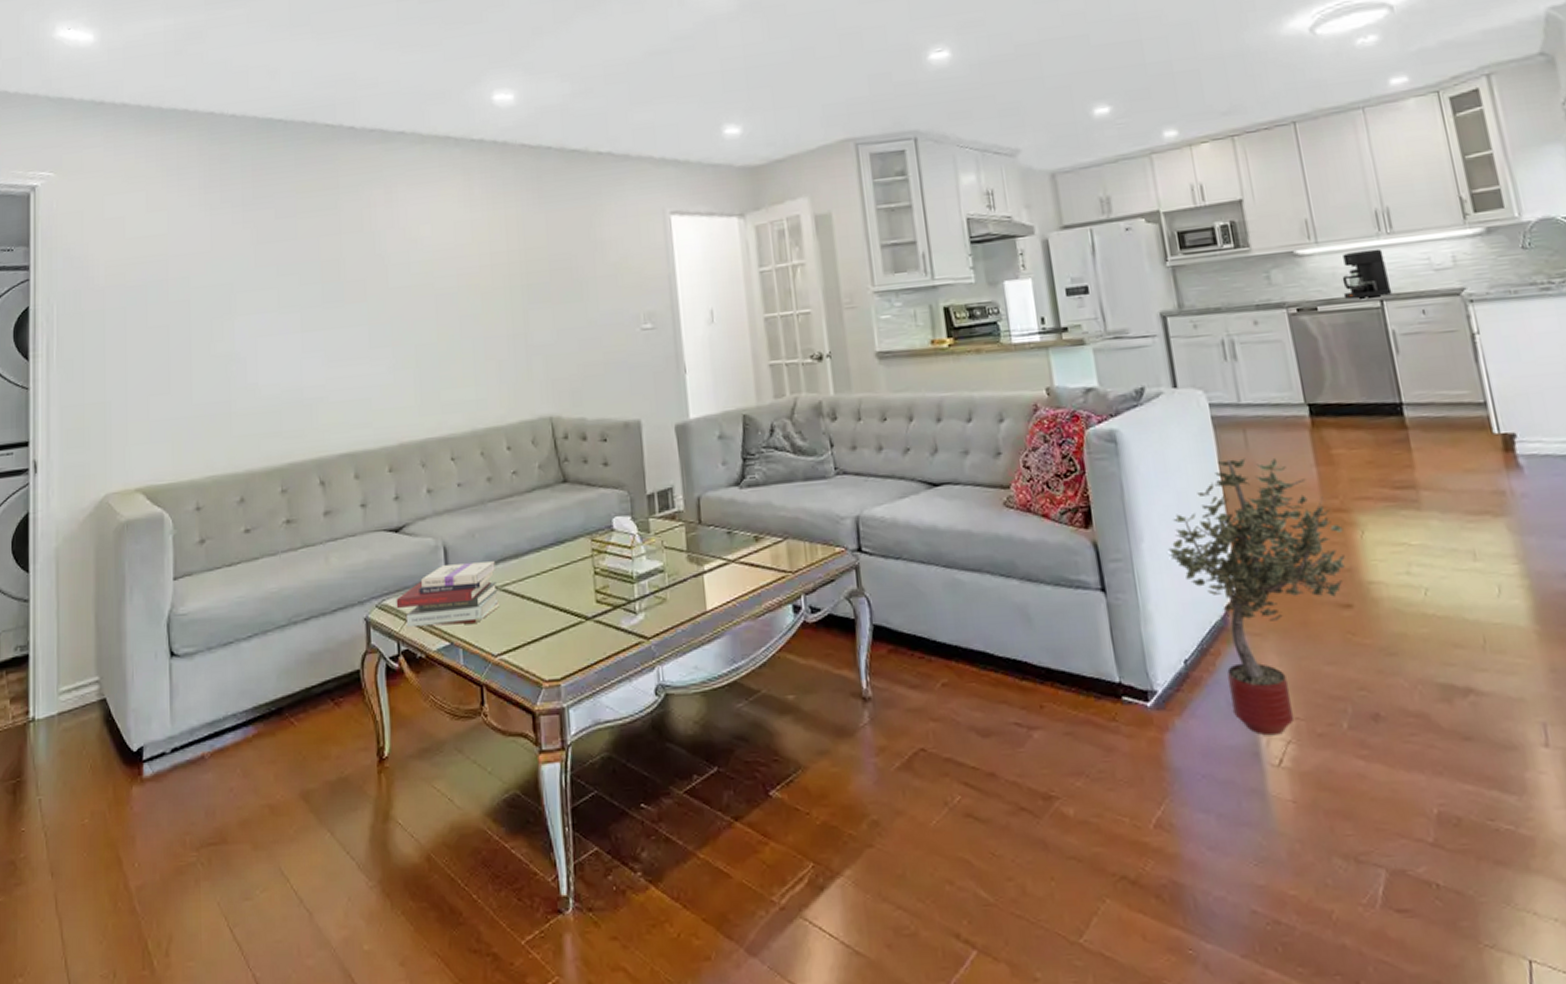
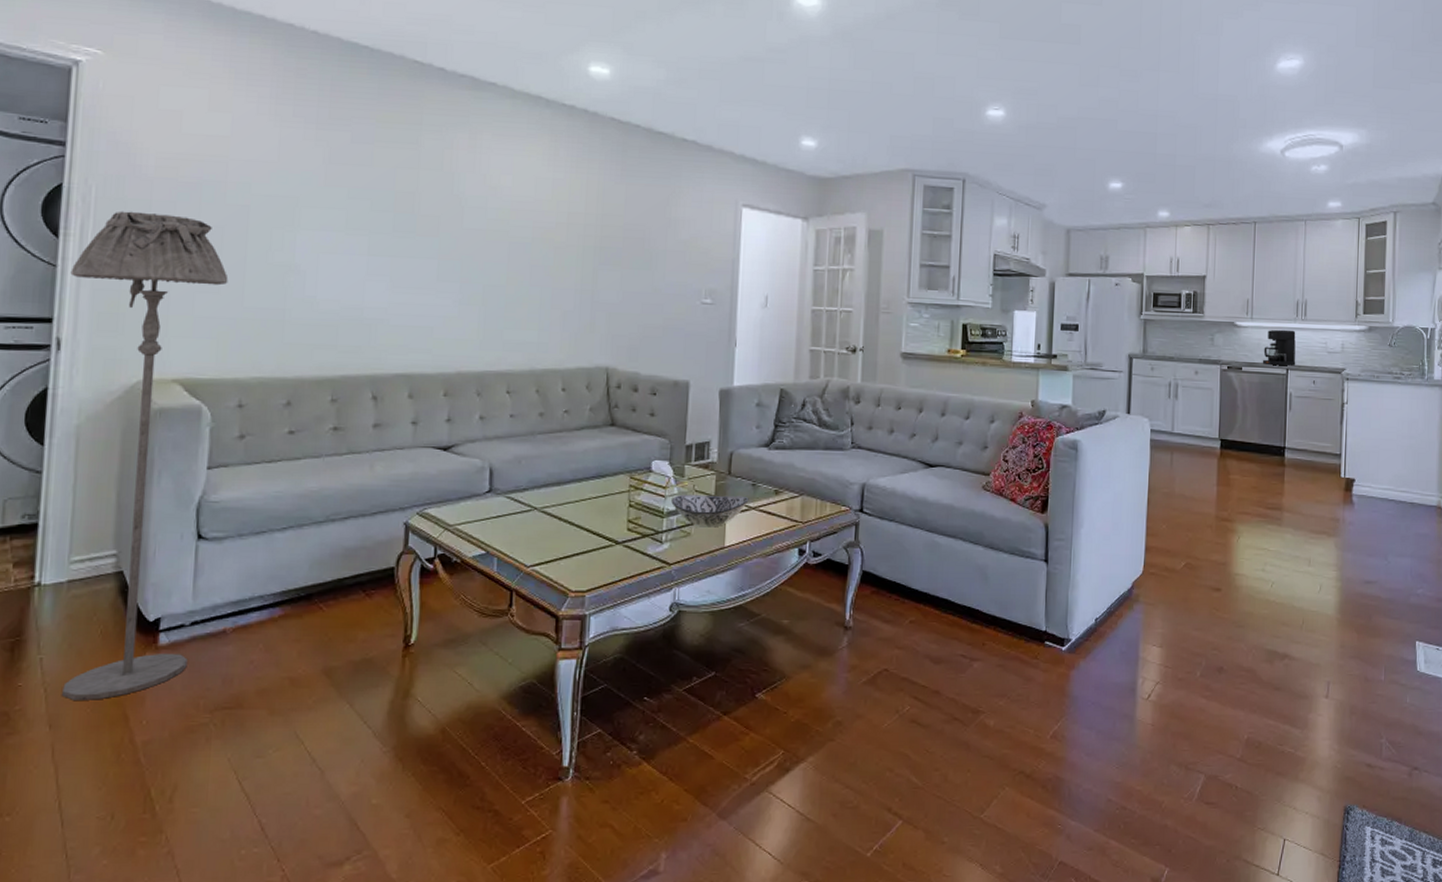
floor lamp: none [41,321,177,844] -> present [61,211,229,700]
books: present [396,561,499,628] -> none [437,484,538,537]
decorative bowl: none [639,547,727,591] -> present [671,494,749,528]
potted tree: present [1167,458,1345,736] -> none [1099,473,1226,678]

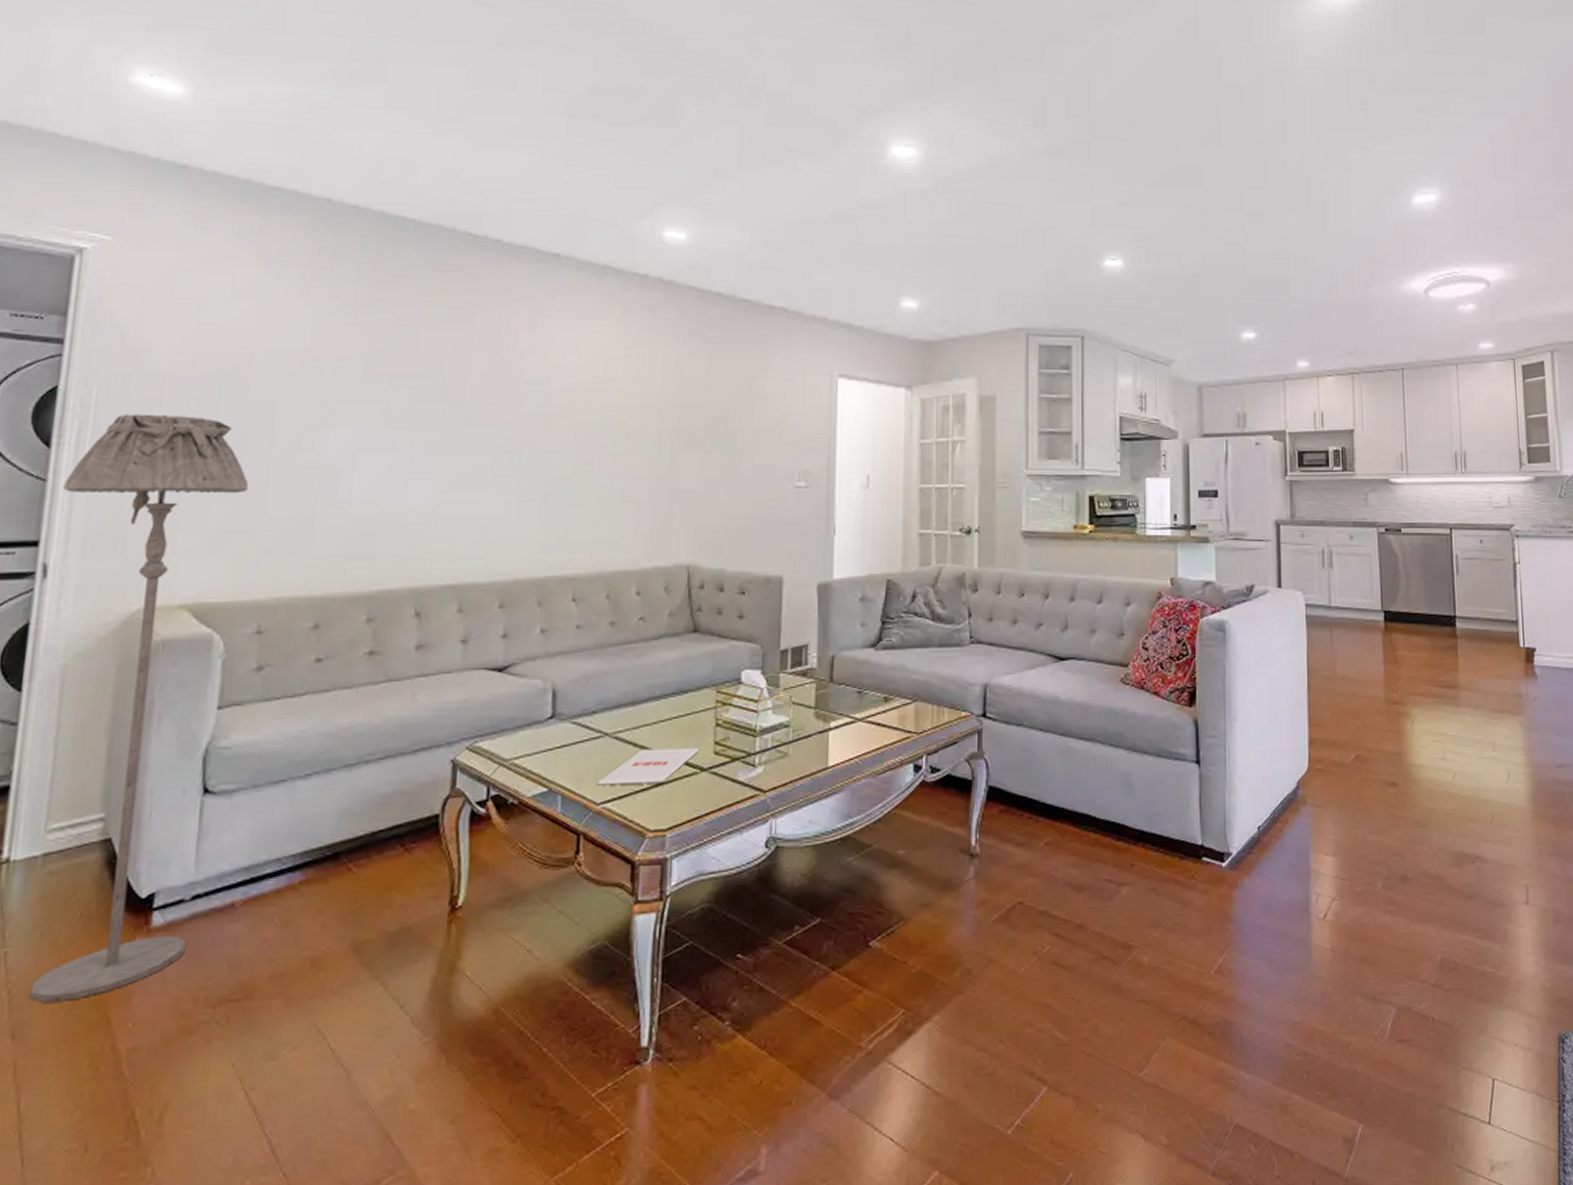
magazine: none [527,523,615,552] -> present [596,747,700,786]
decorative bowl: present [671,494,749,528] -> none [765,706,855,746]
coffee maker: present [1262,329,1296,367] -> none [1422,485,1460,525]

